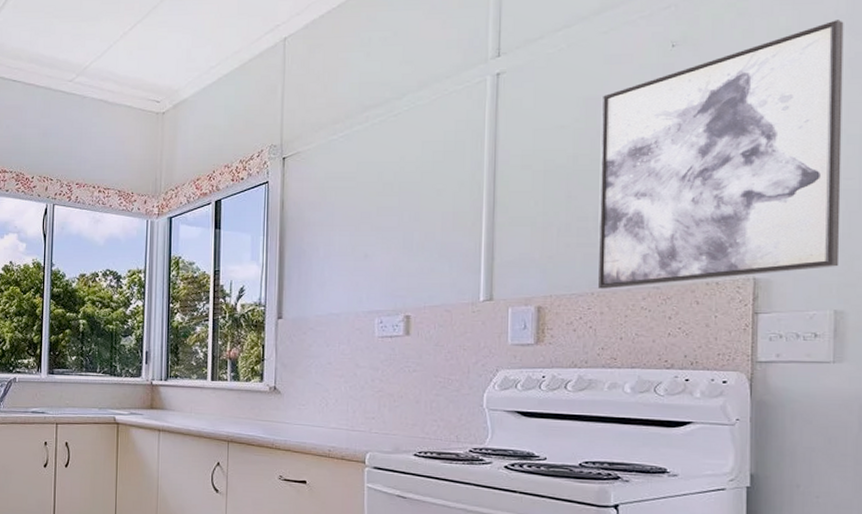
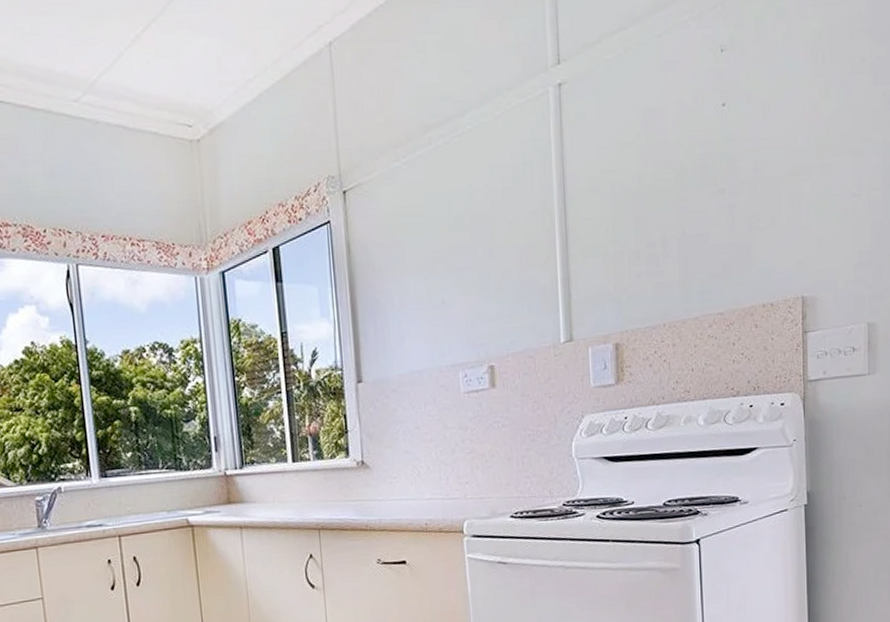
wall art: present [597,20,844,289] -> none [661,22,870,319]

